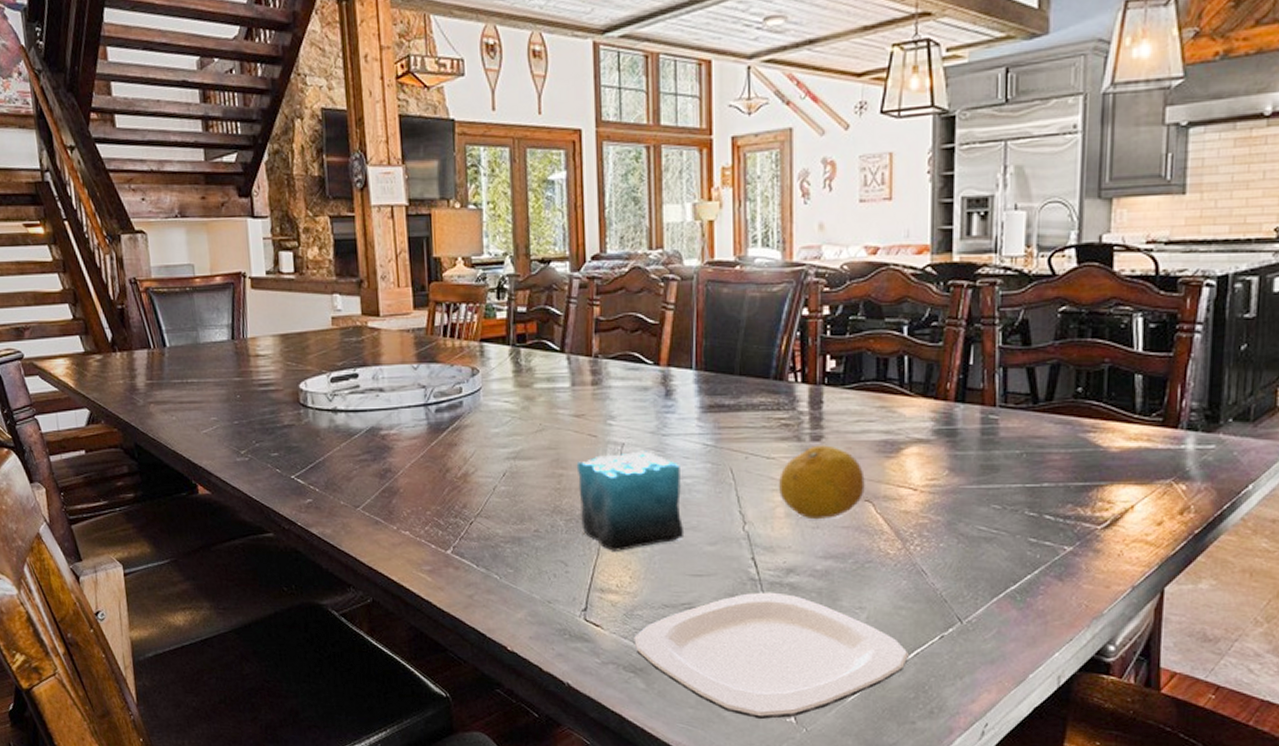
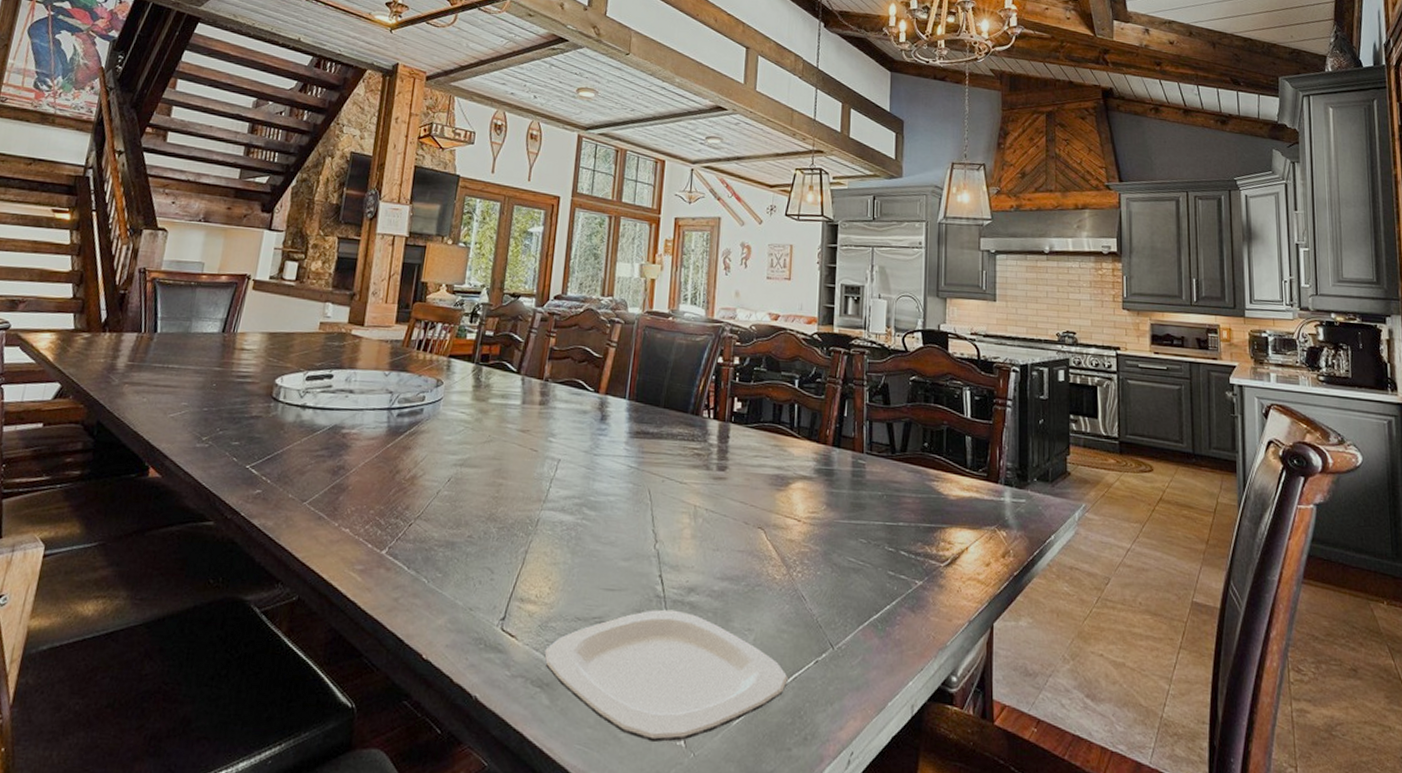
candle: present [576,441,685,551] -> none [512,459,606,562]
fruit: present [779,445,865,520] -> none [688,474,759,543]

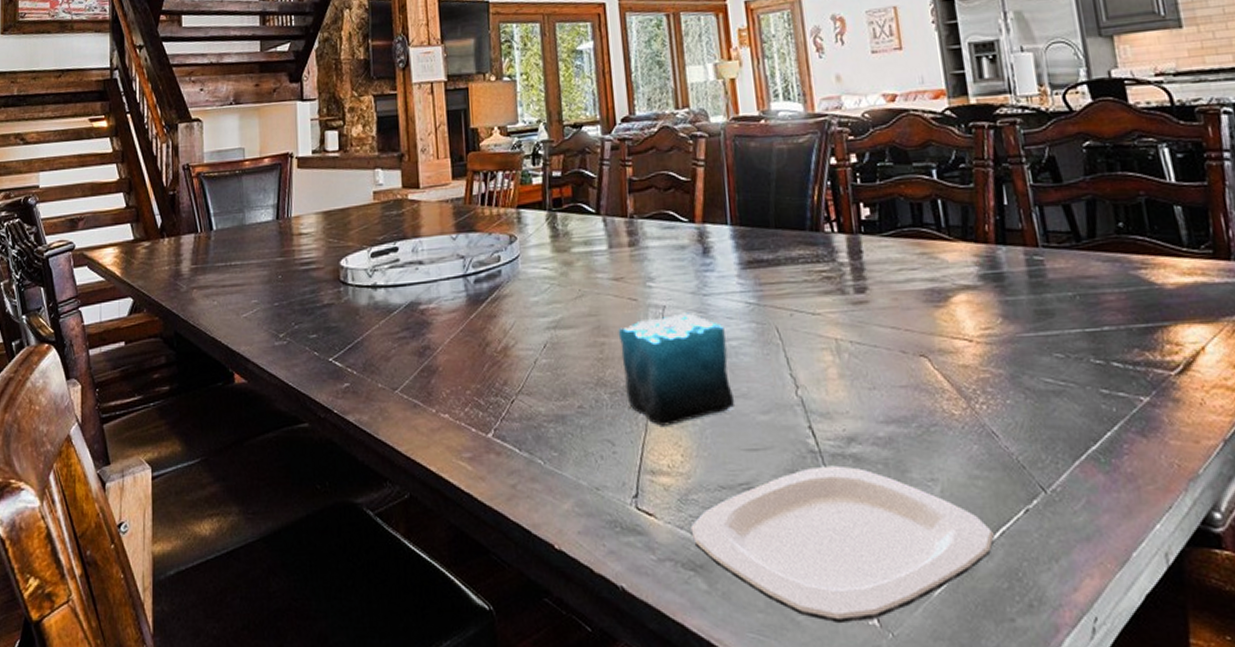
candle: none [512,459,606,562] -> present [618,303,735,426]

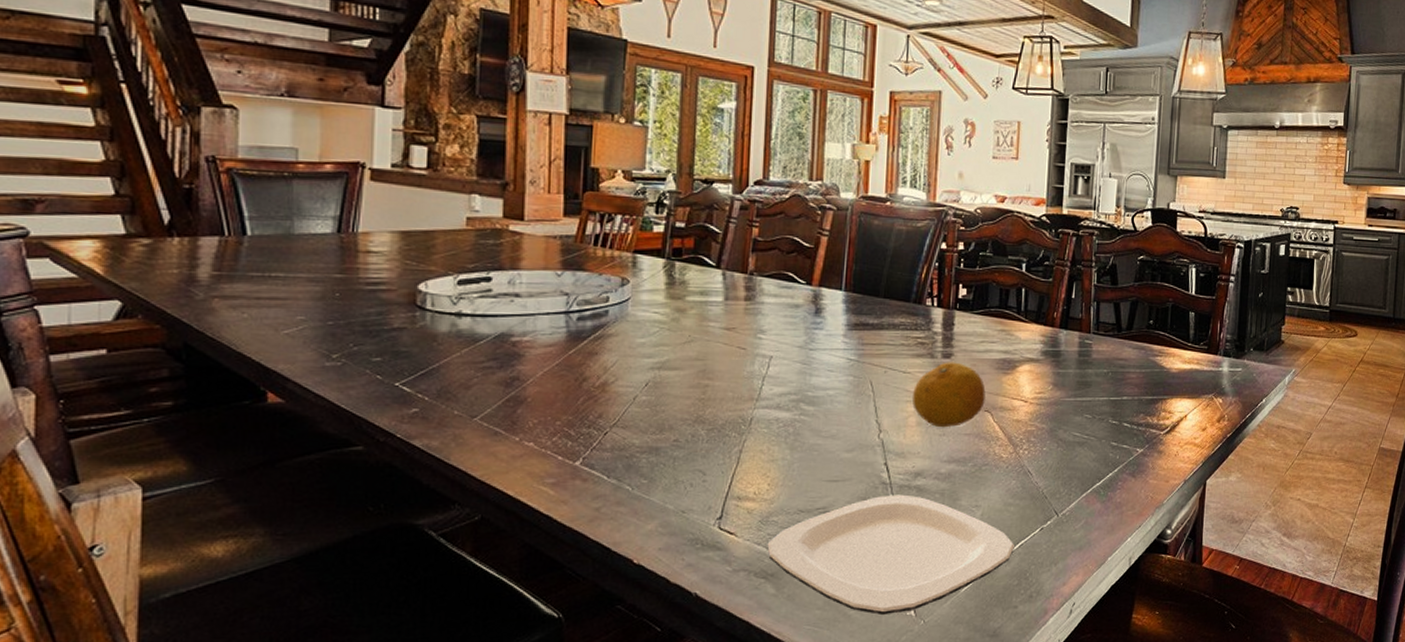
candle: present [618,303,735,426] -> none [723,355,824,459]
fruit: none [827,297,918,380] -> present [912,362,986,428]

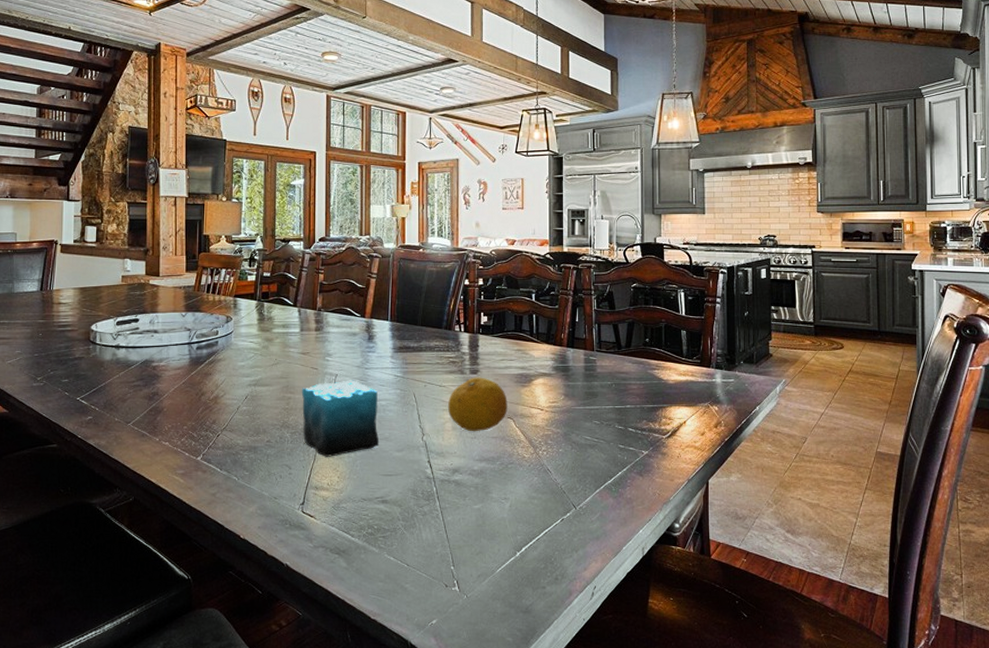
candle: none [723,355,824,459] -> present [301,373,380,457]
plate: present [767,494,1015,616] -> none [339,487,540,590]

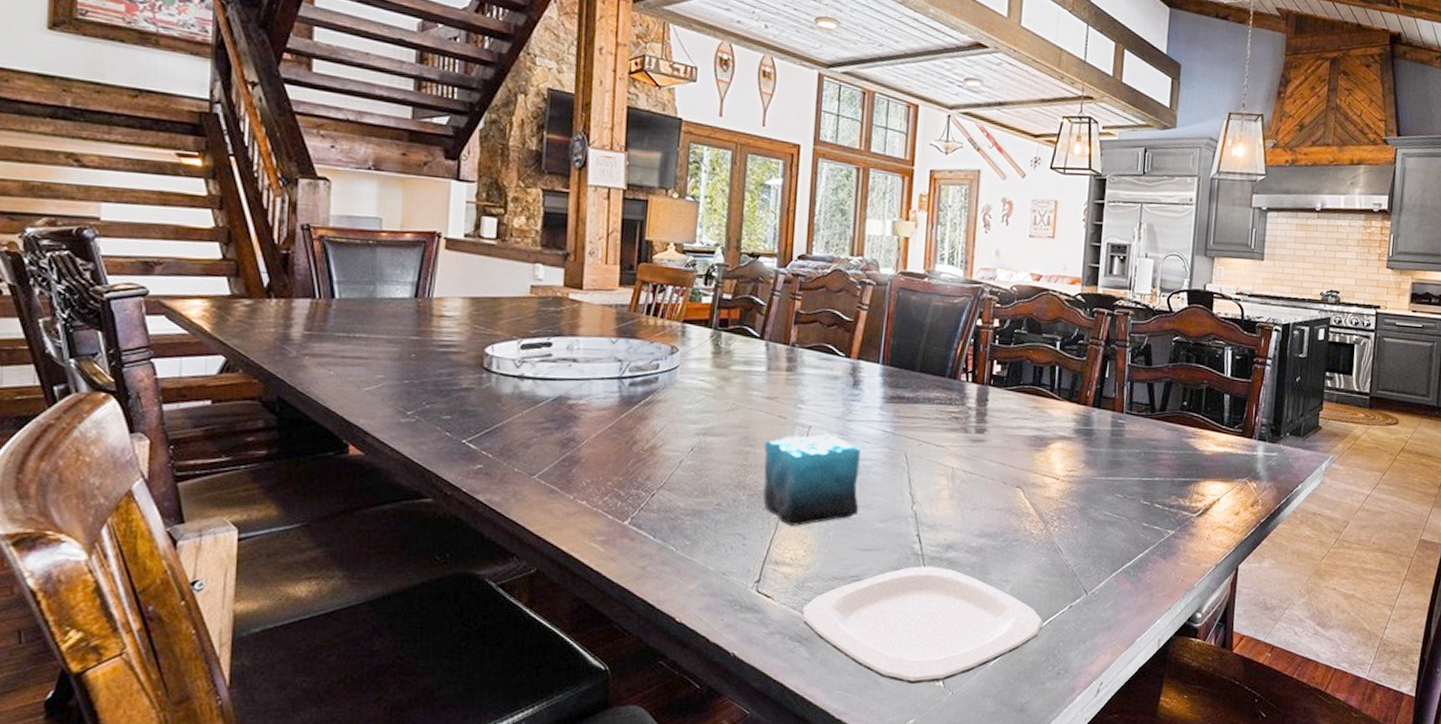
plate: none [339,487,540,590] -> present [802,566,1043,685]
fruit: present [448,377,508,432] -> none [945,437,1018,502]

